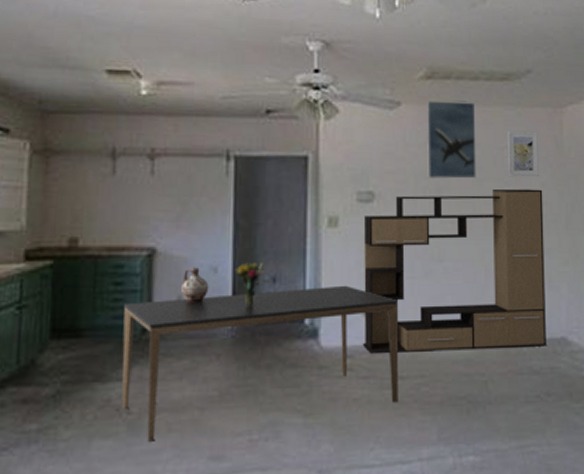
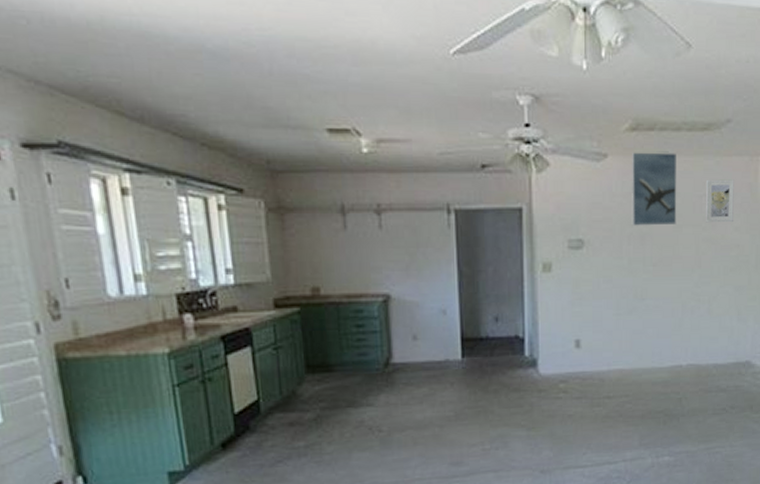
dining table: present [121,285,399,442] -> none [367,322,606,453]
ceramic jug: present [181,267,209,303] -> none [415,310,440,341]
bouquet: present [233,262,269,305] -> none [460,304,492,341]
media console: present [362,188,546,355] -> none [575,233,736,380]

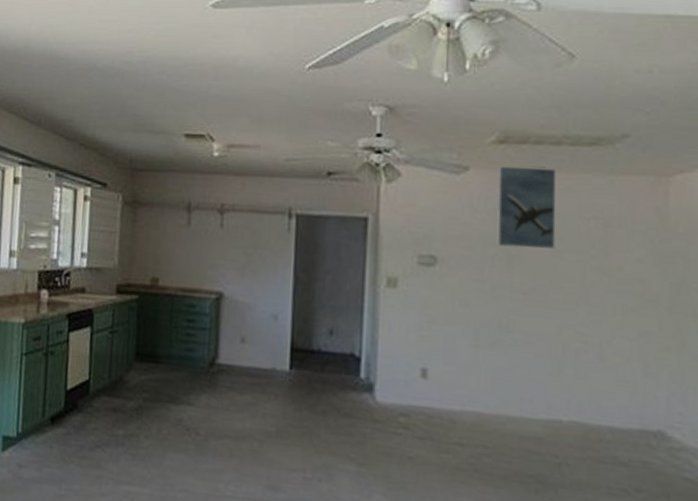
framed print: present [705,179,734,223] -> none [594,200,635,252]

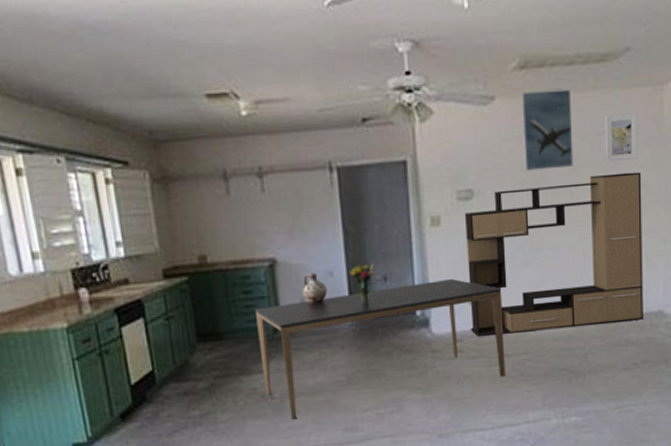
dining table: none [191,338,460,469] -> present [255,278,506,420]
ceramic jug: none [245,313,270,346] -> present [303,273,328,305]
bouquet: none [293,313,326,354] -> present [347,263,381,303]
media console: none [419,261,639,437] -> present [465,171,643,338]
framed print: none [594,200,635,252] -> present [604,113,637,162]

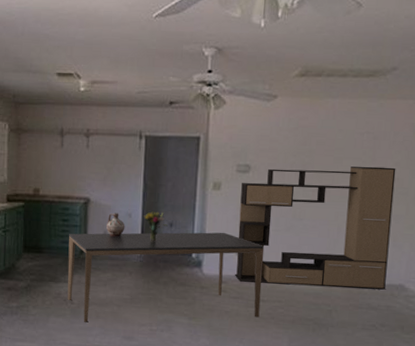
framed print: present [521,88,574,171] -> none [295,93,342,157]
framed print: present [604,113,637,162] -> none [366,119,397,158]

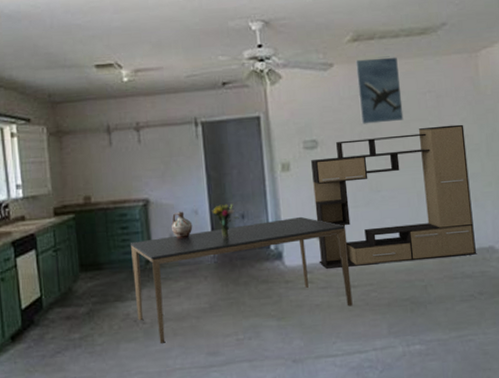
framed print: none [295,93,342,157] -> present [355,56,404,125]

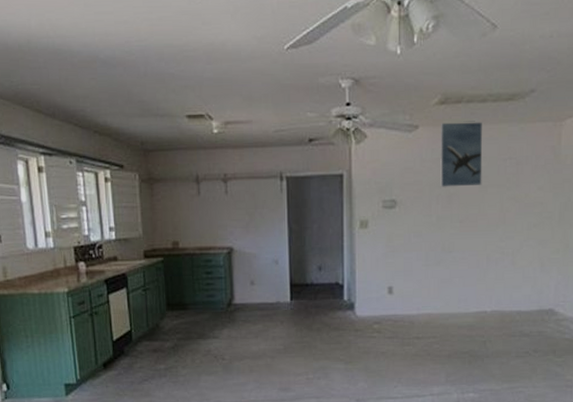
dining table: present [131,216,353,344] -> none [214,271,416,378]
ceramic jug: present [172,211,193,239] -> none [253,260,273,286]
bouquet: present [210,203,239,238] -> none [290,256,316,287]
media console: present [311,124,476,270] -> none [387,192,540,322]

